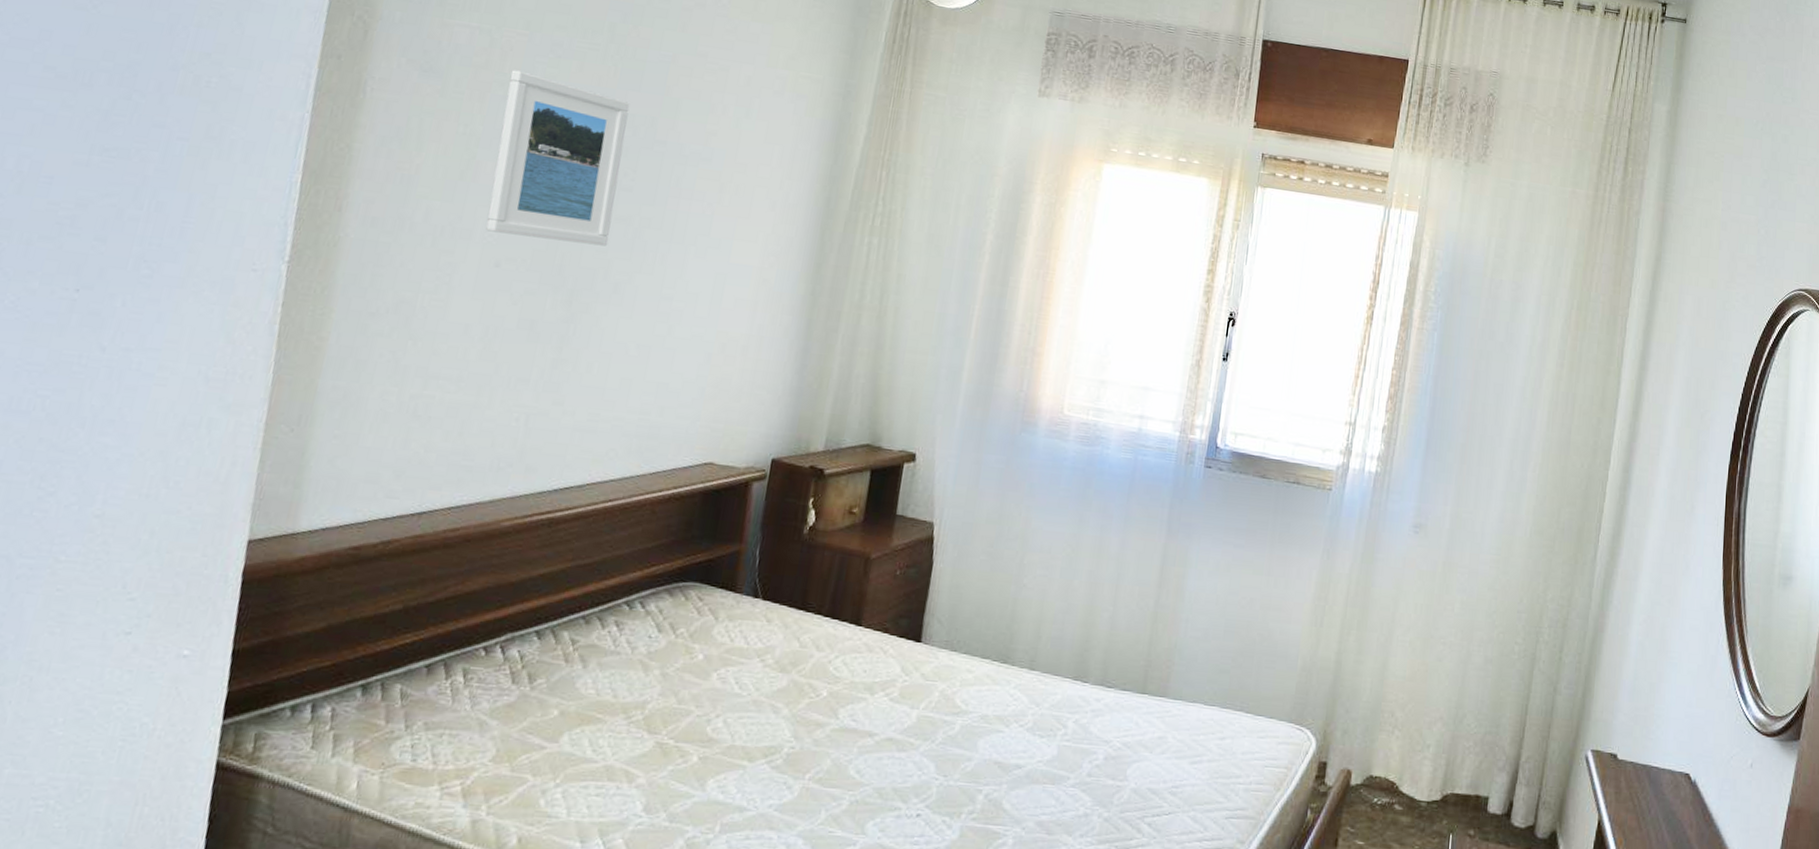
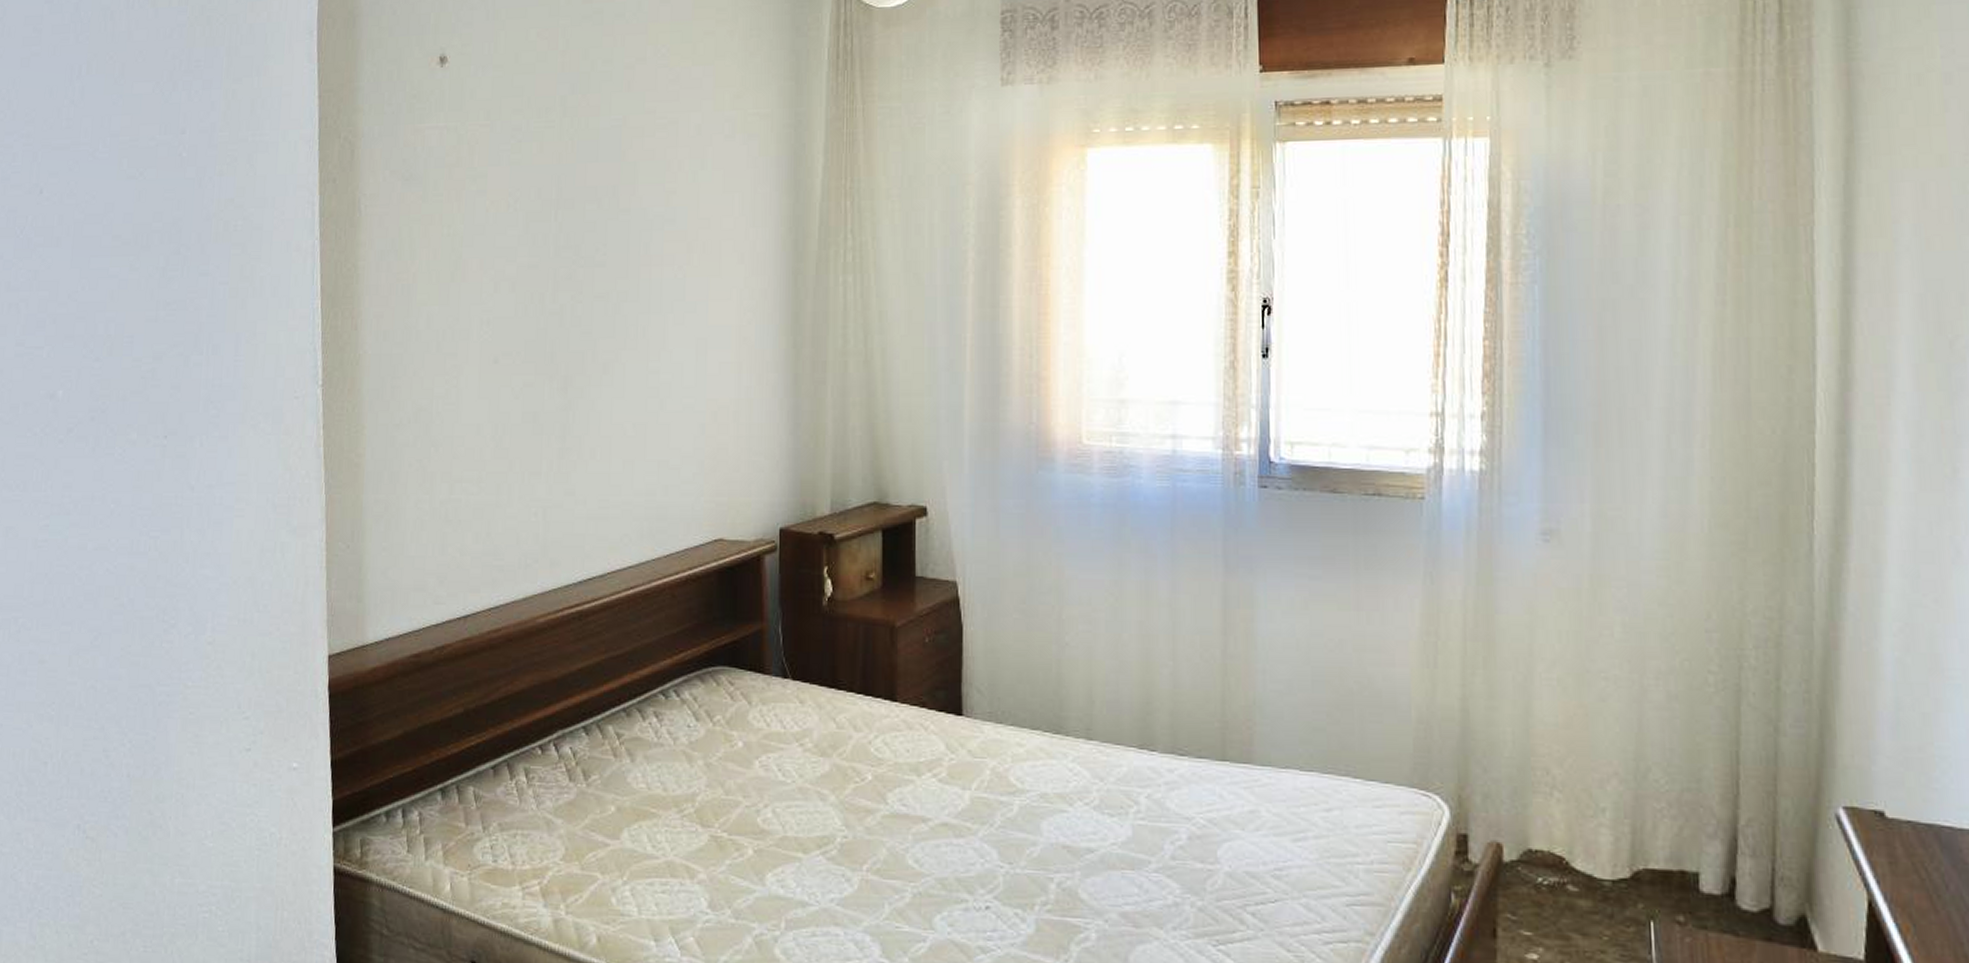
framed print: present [486,70,630,247] -> none [479,162,591,329]

